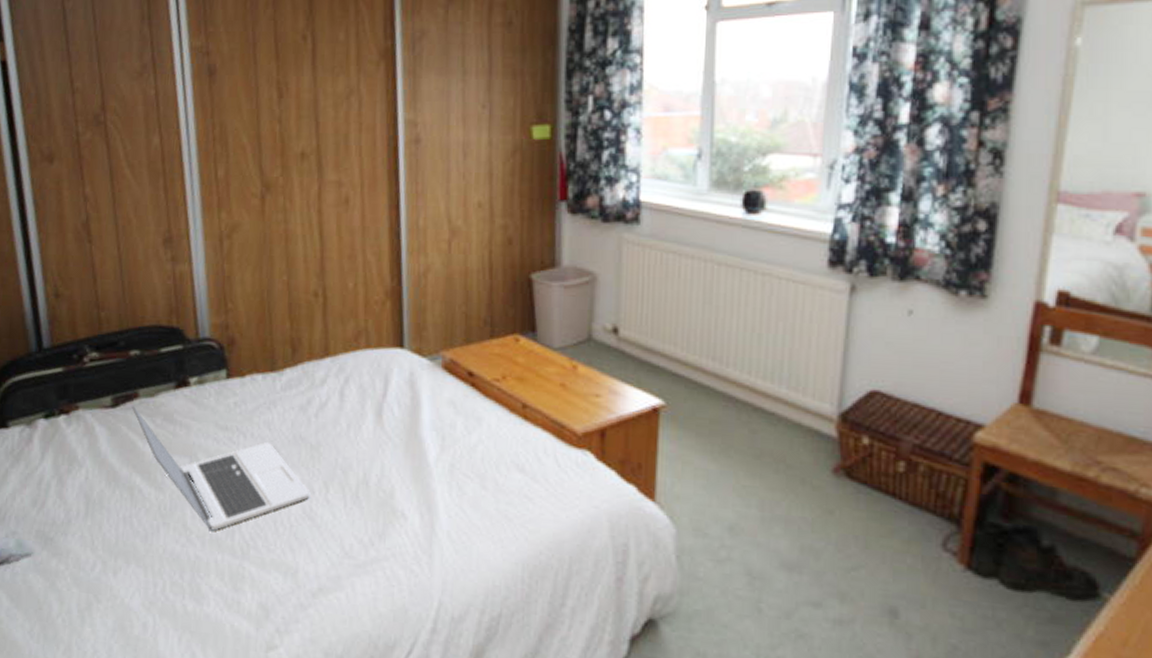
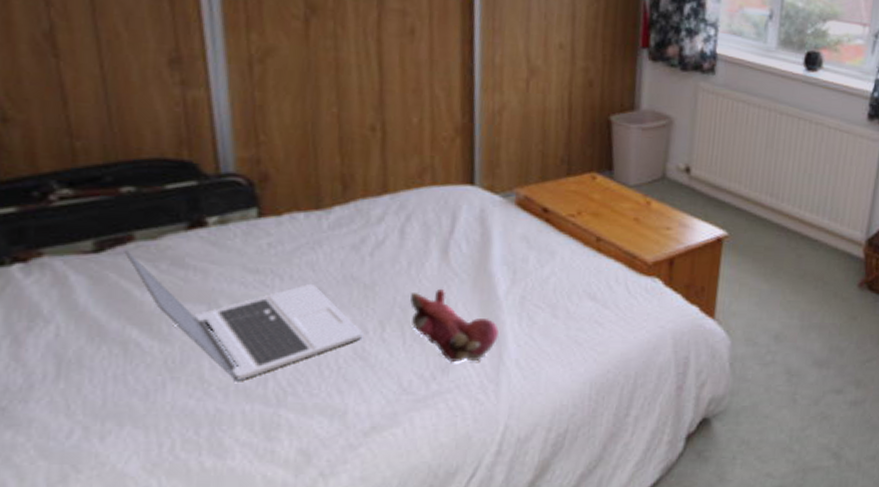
stuffed animal: none [350,452,431,530] -> present [410,288,500,363]

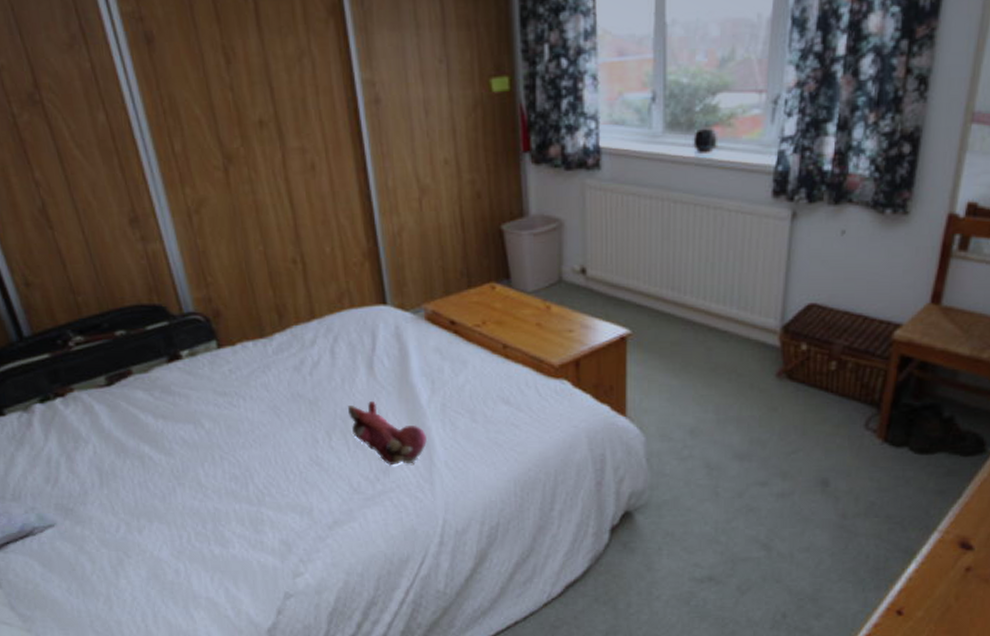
laptop: present [124,250,363,381] -> none [127,383,315,485]

